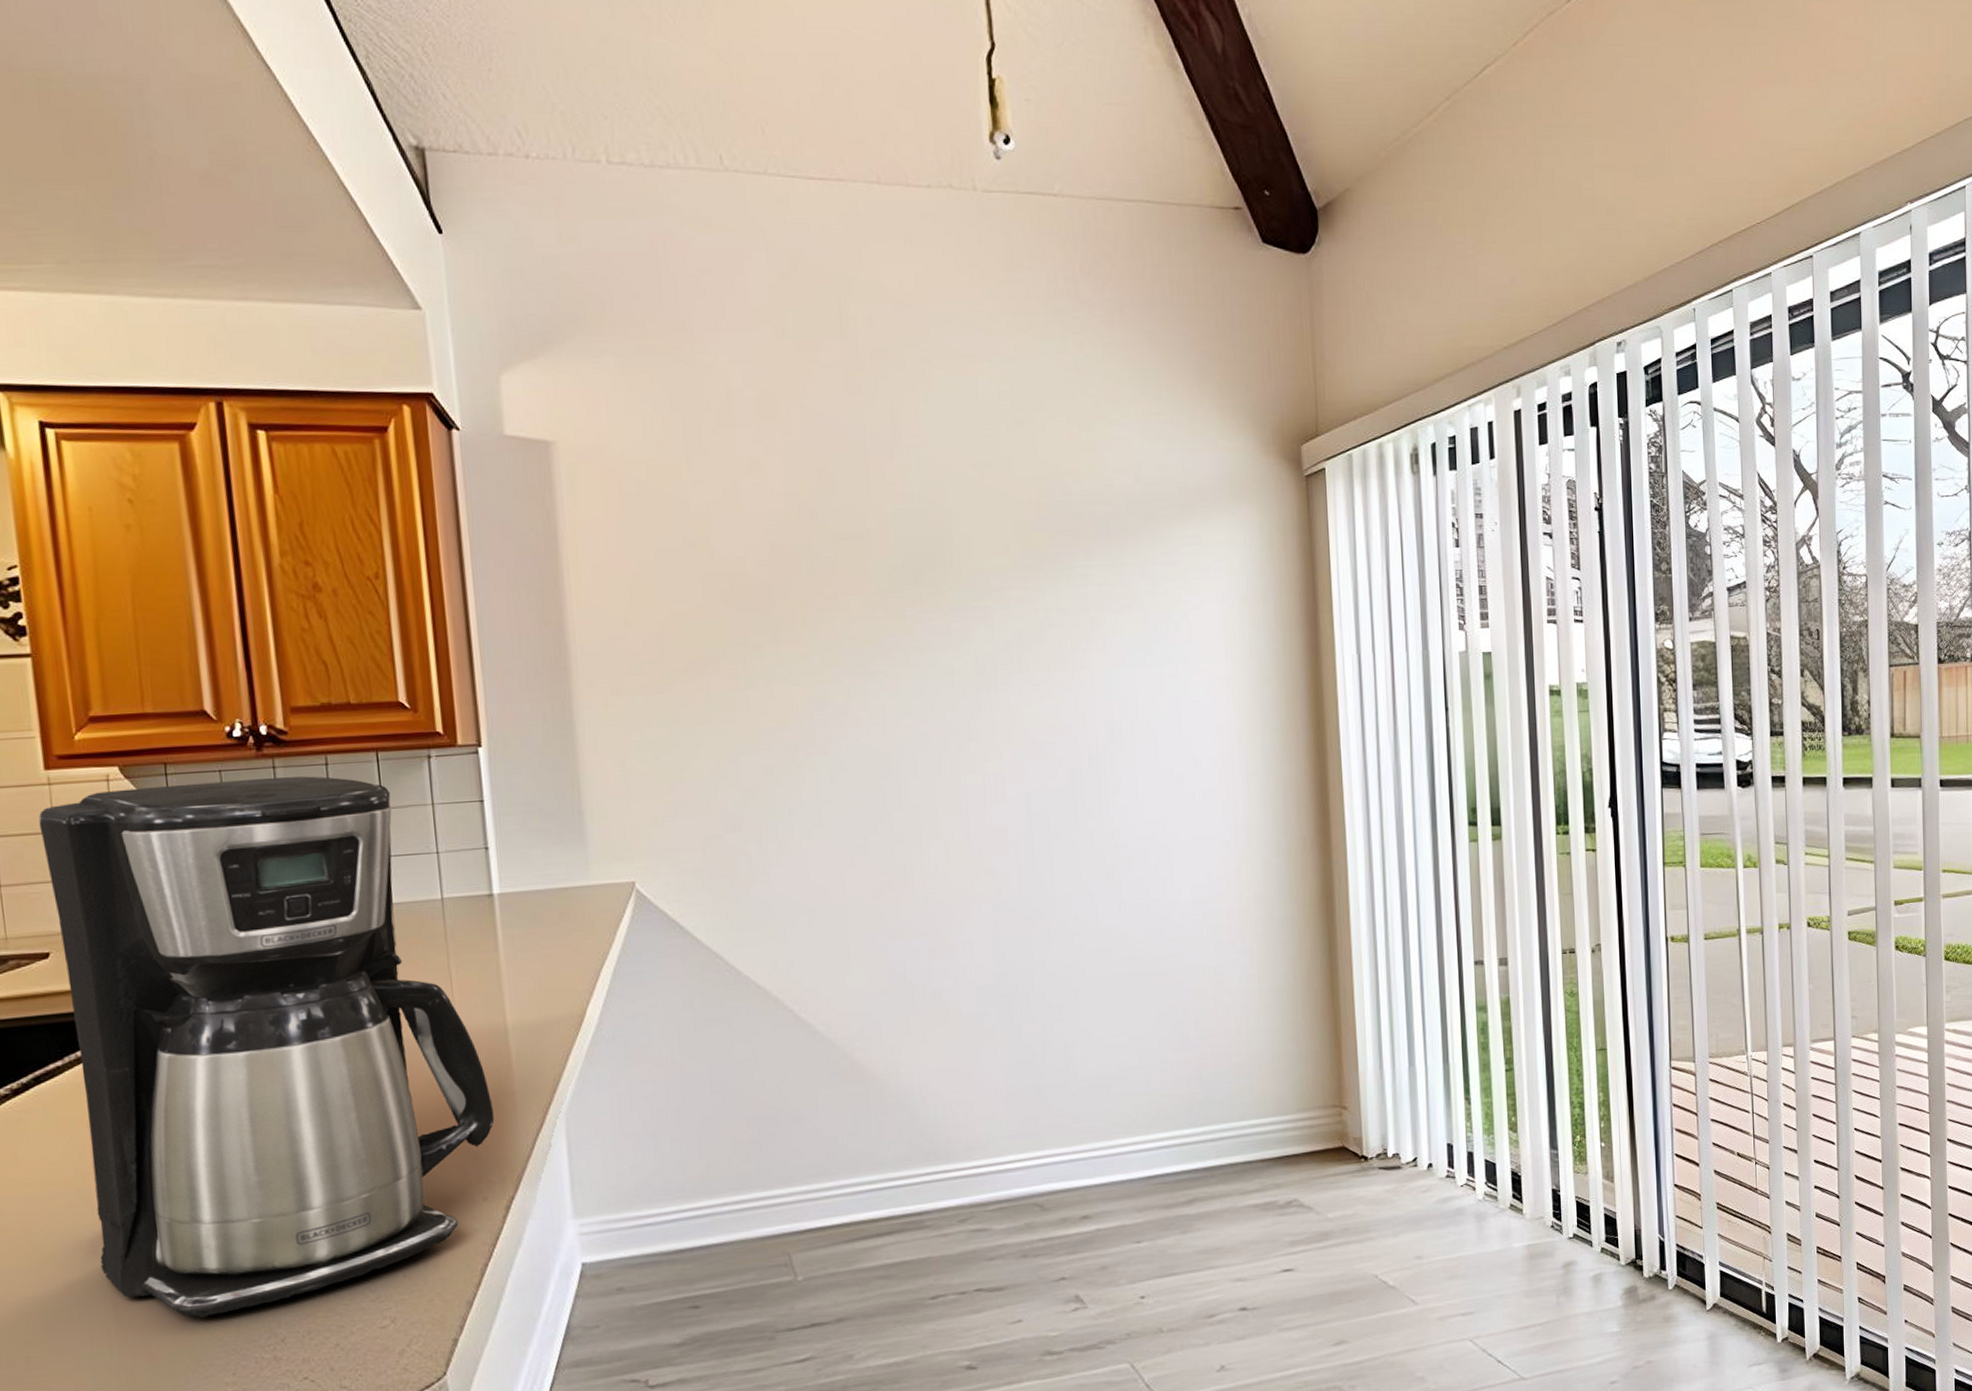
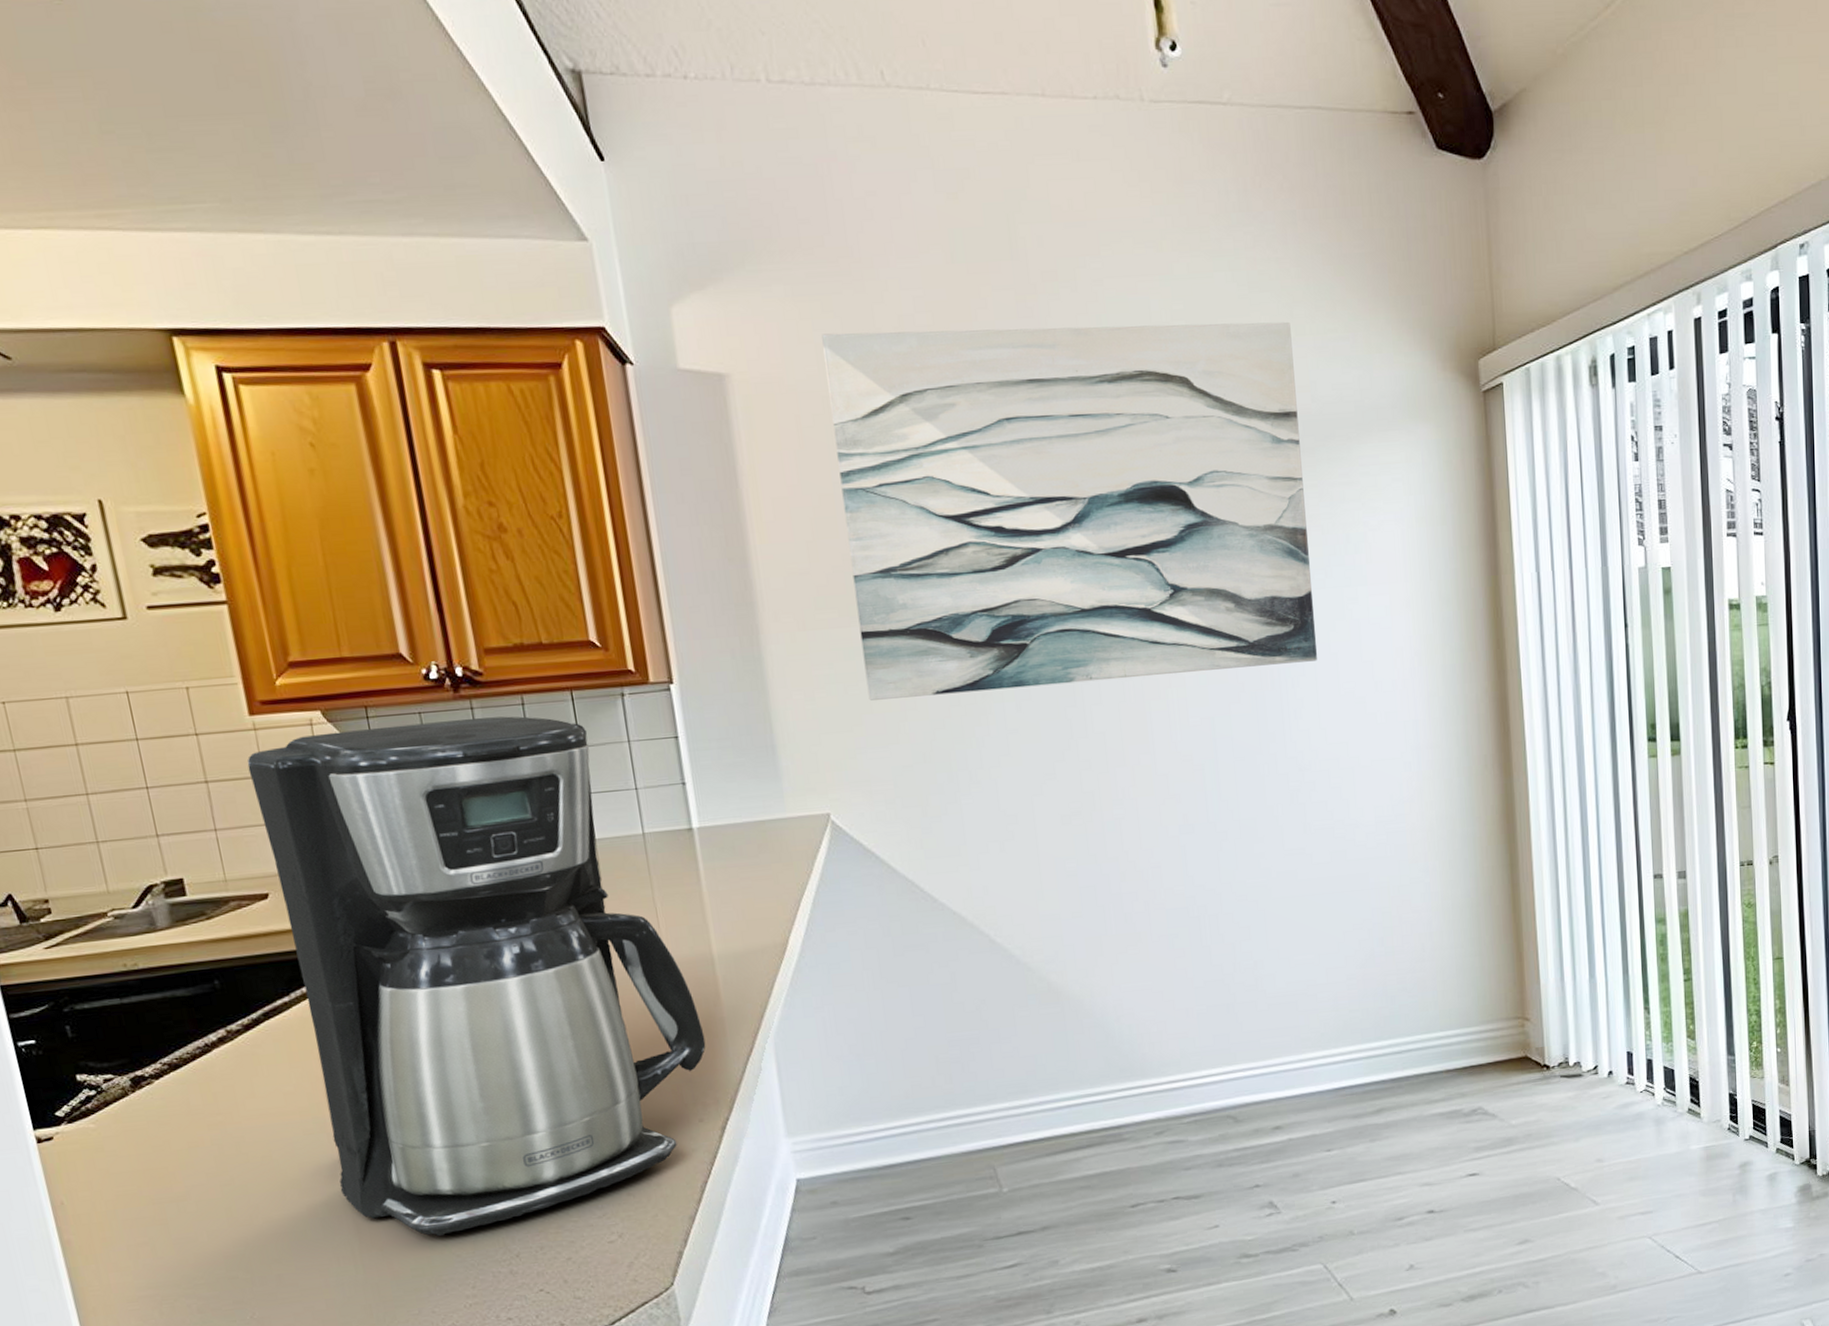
wall art: none [649,404,1137,768] -> present [822,321,1318,700]

